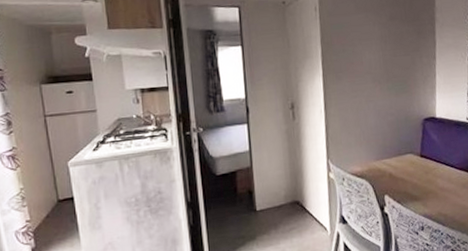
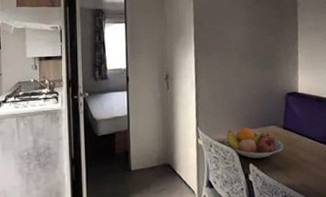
fruit bowl: none [357,157,421,190] -> present [224,127,283,158]

